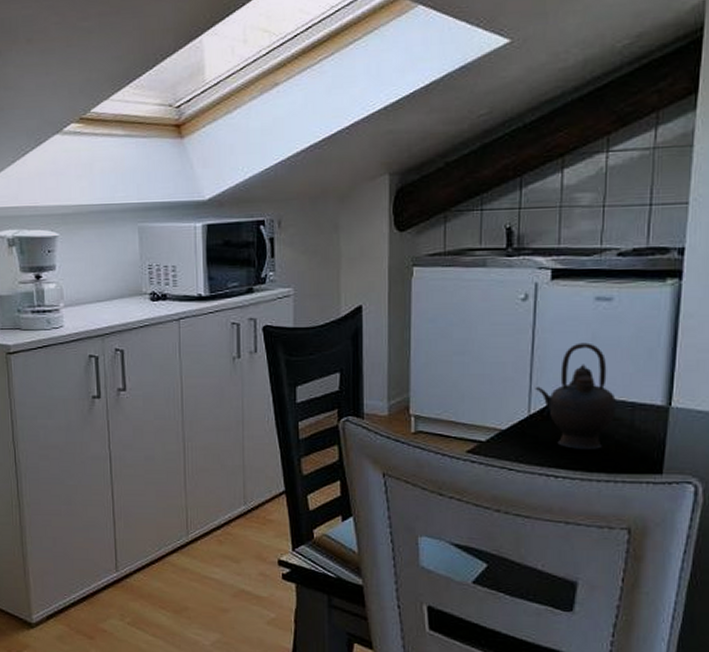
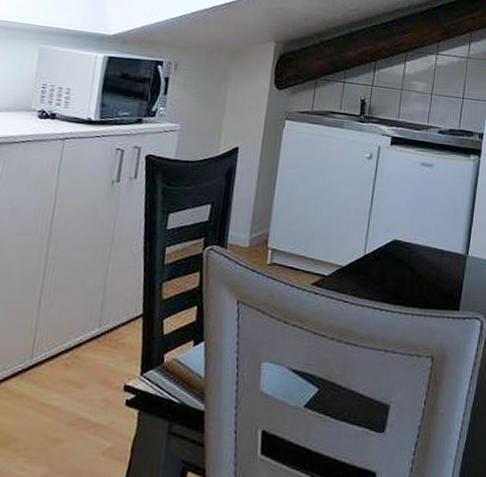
teapot: present [535,342,617,451] -> none [371,198,431,288]

